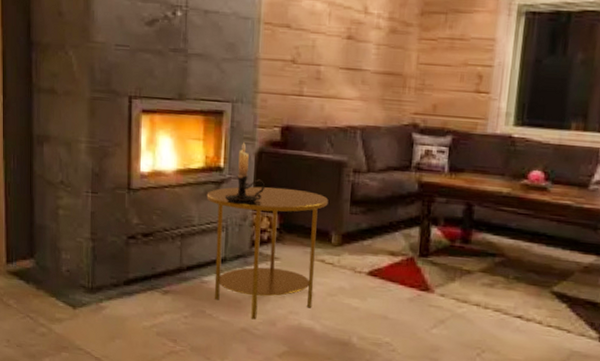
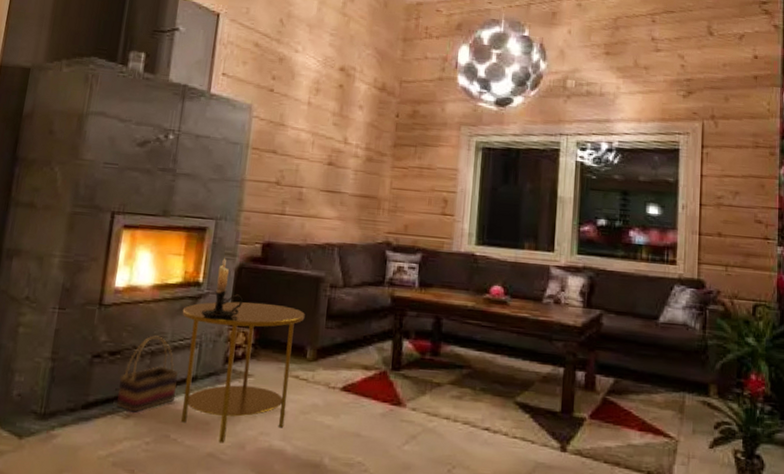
basket: none [154,219,209,289] -> present [117,335,179,412]

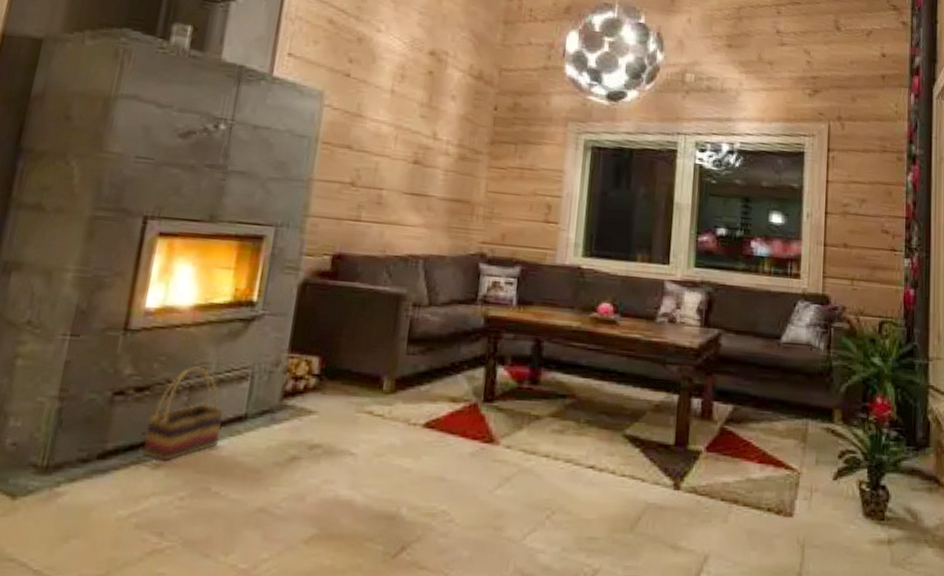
side table: present [181,301,305,443] -> none [226,324,382,495]
candle holder: present [201,258,243,320] -> none [254,272,306,347]

